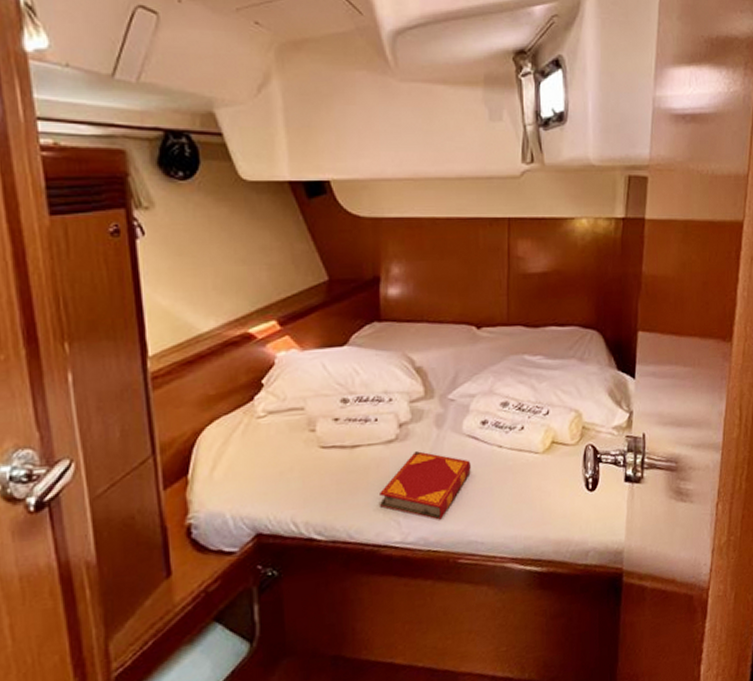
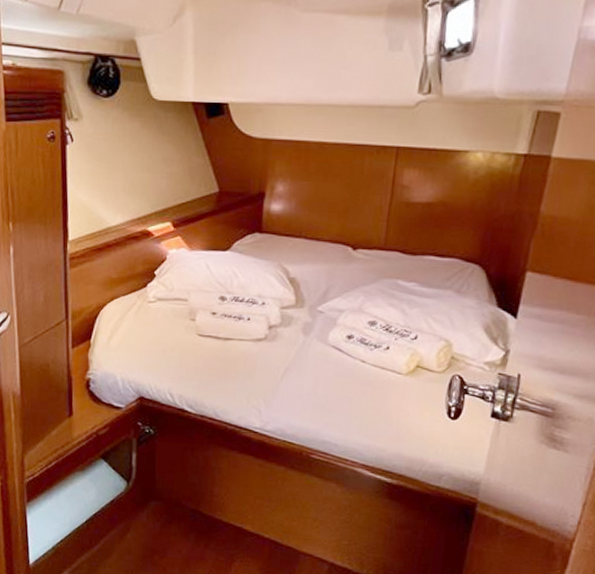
hardback book: present [380,451,471,520] -> none [245,352,333,417]

